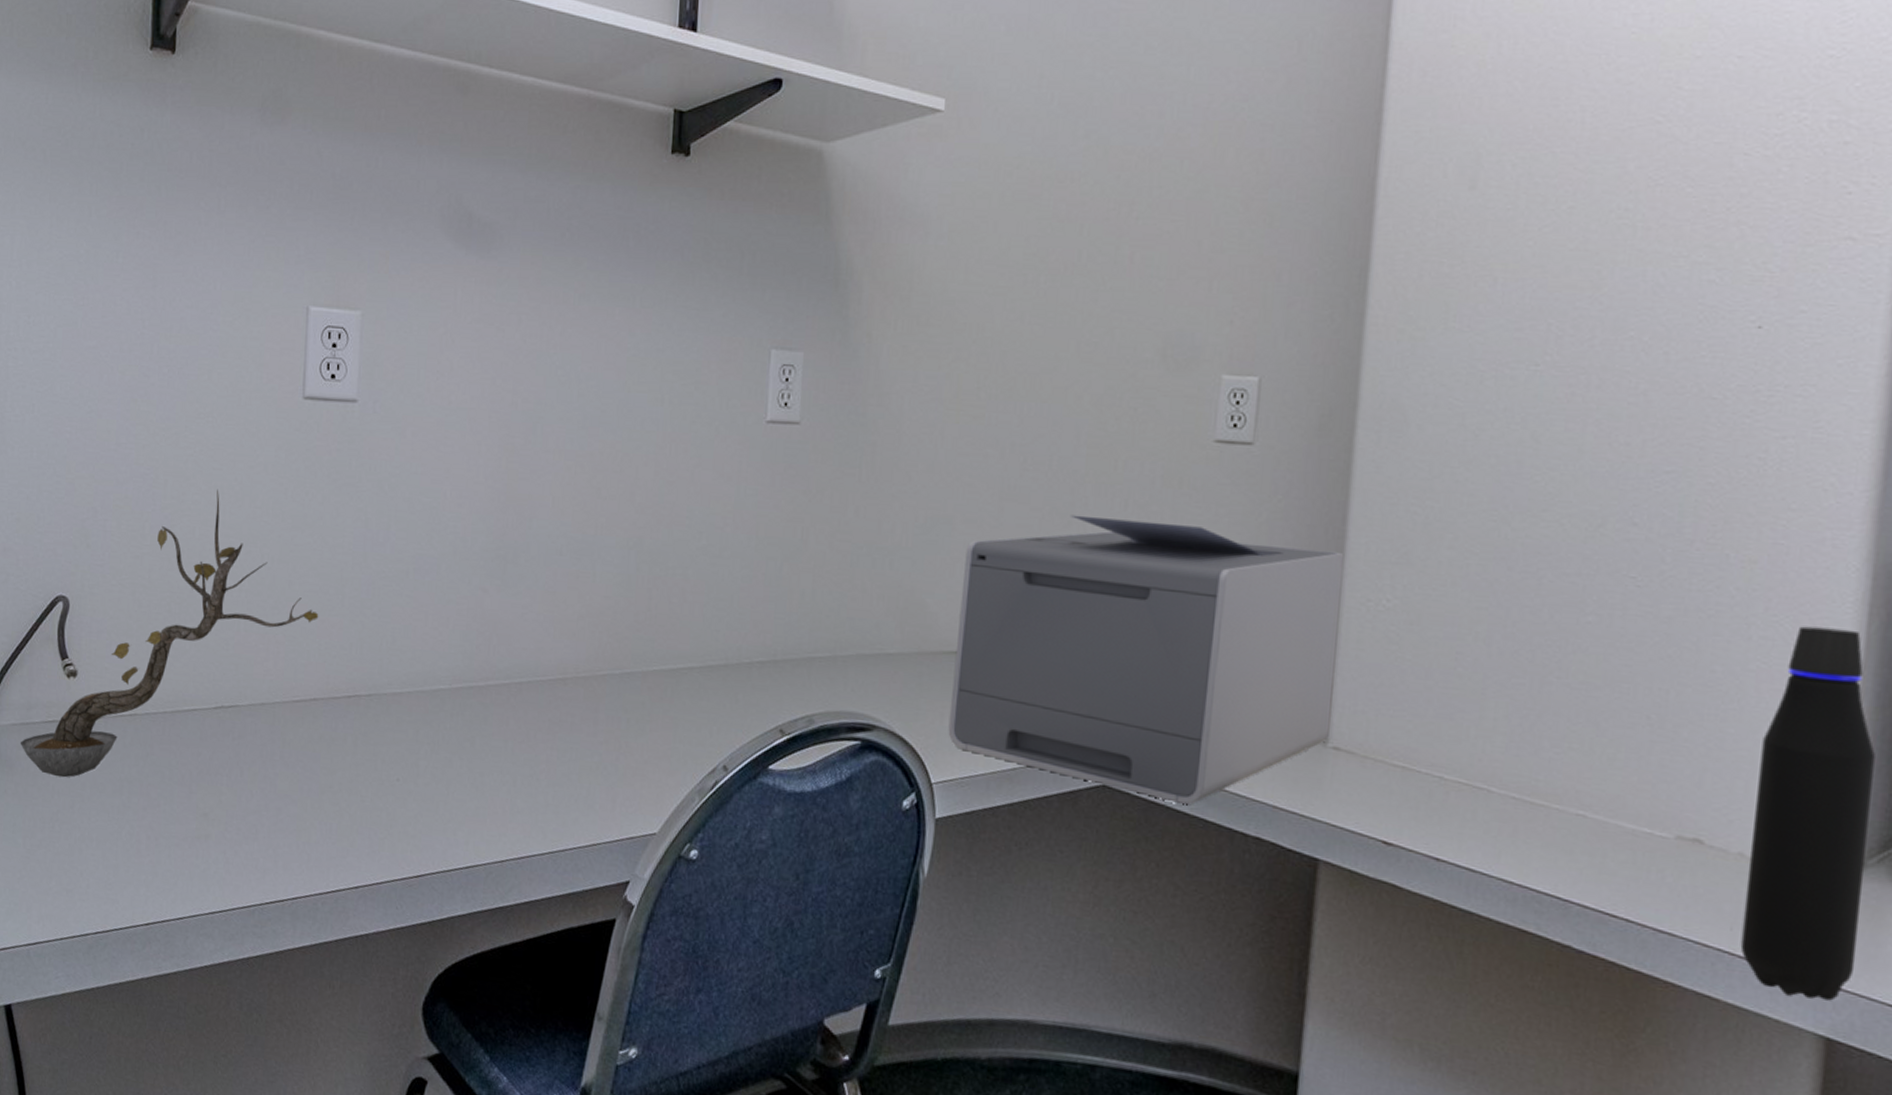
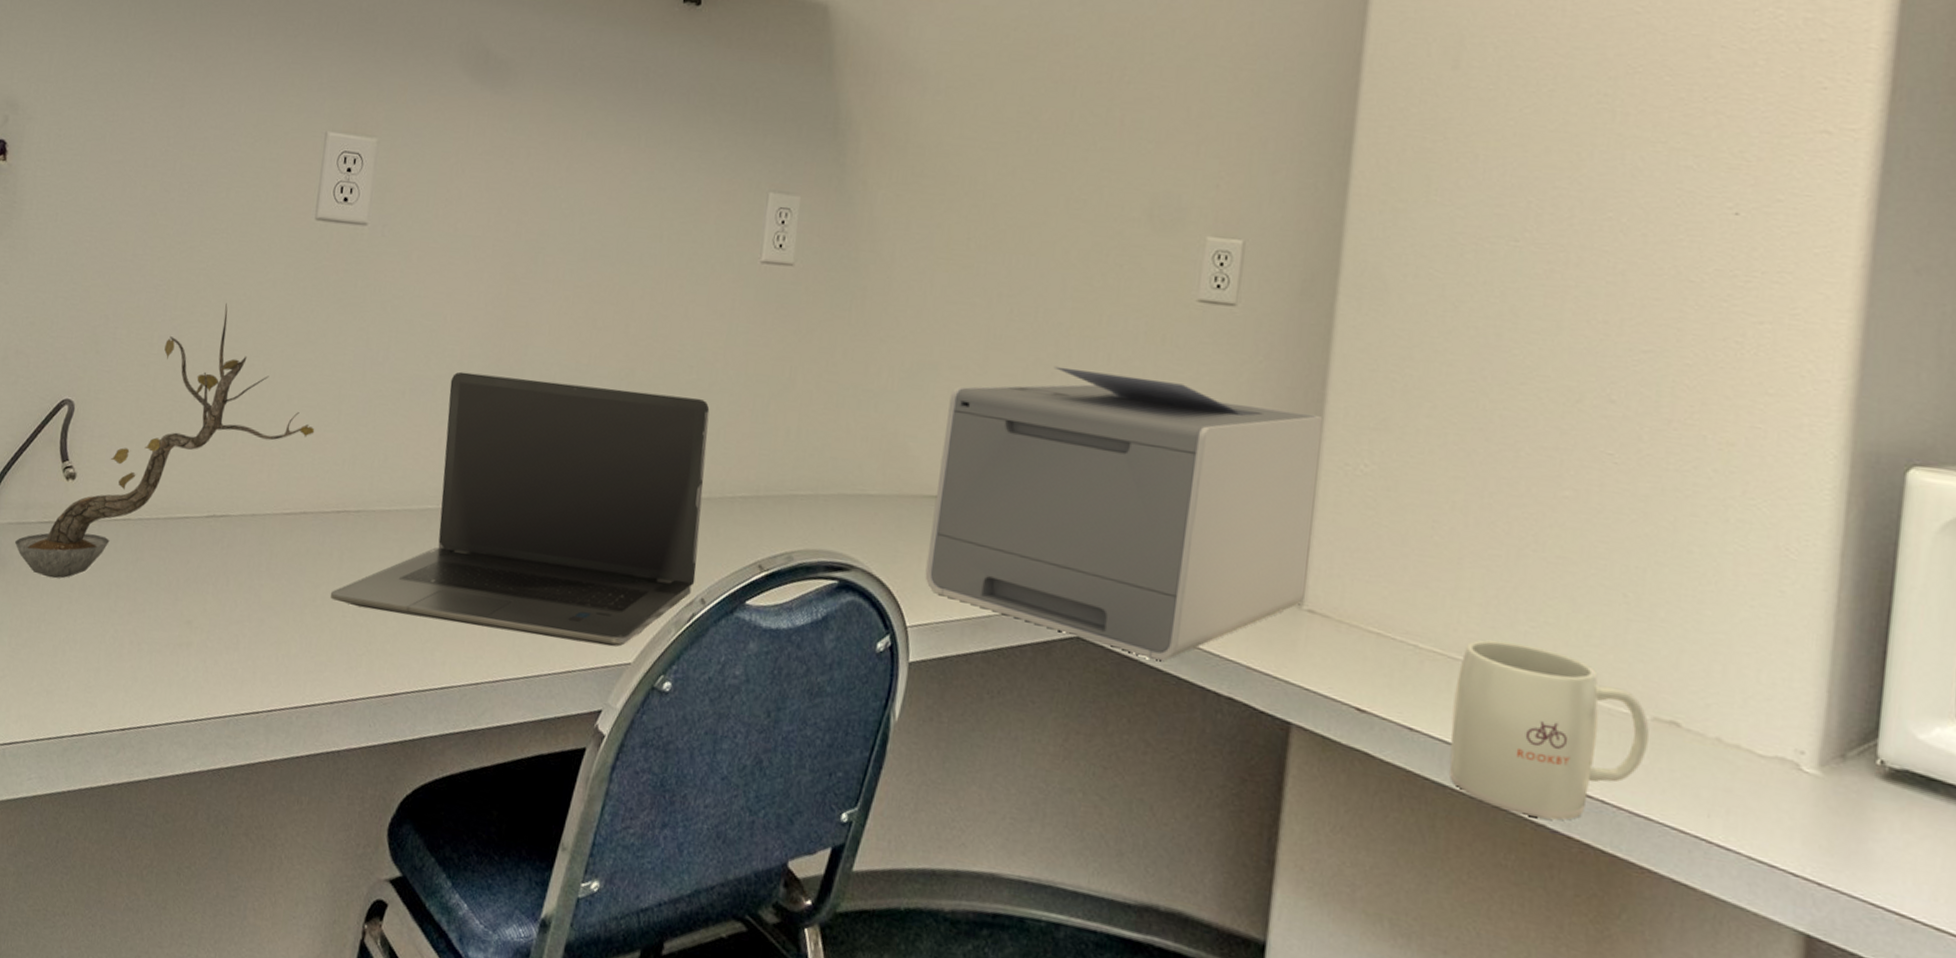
laptop computer: none [347,548,722,818] -> present [330,371,710,647]
mug: none [1476,767,1673,941] -> present [1449,639,1649,821]
water bottle: present [1740,626,1875,1001] -> none [1718,510,1855,896]

